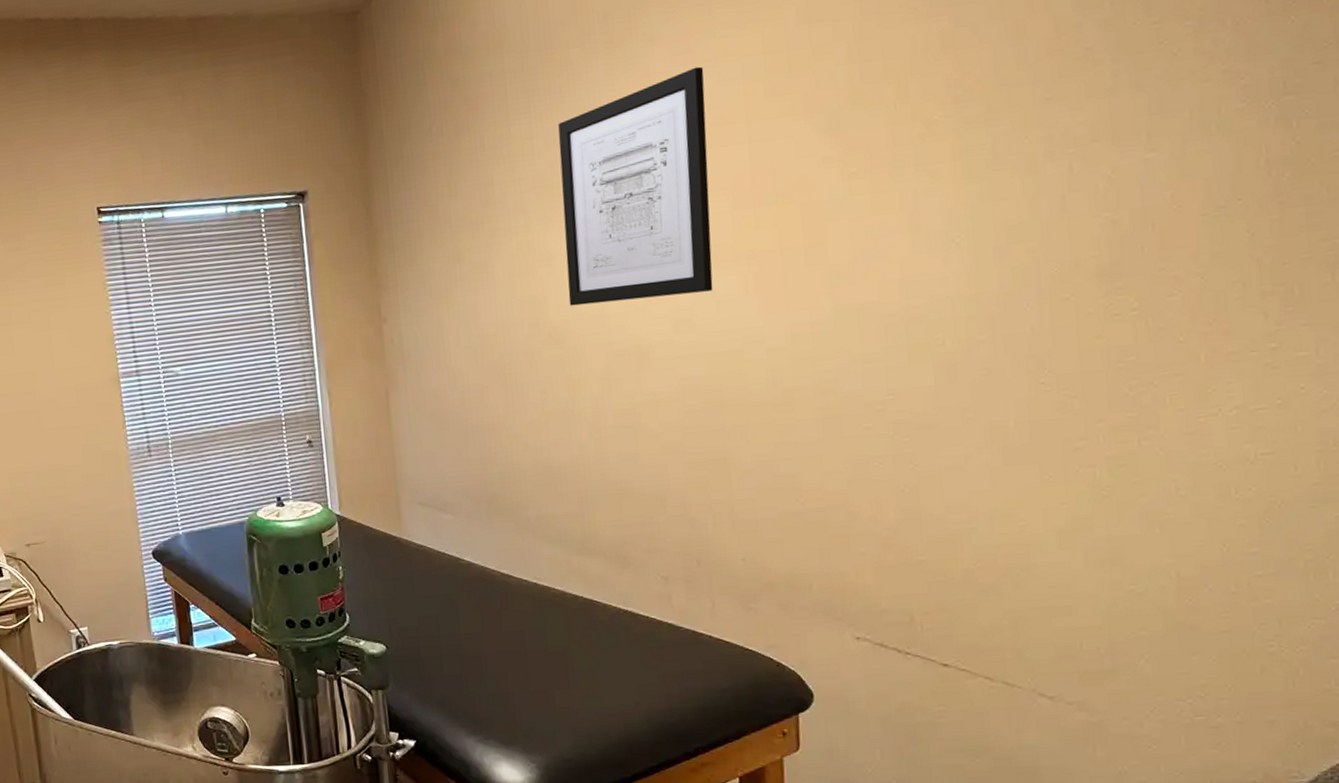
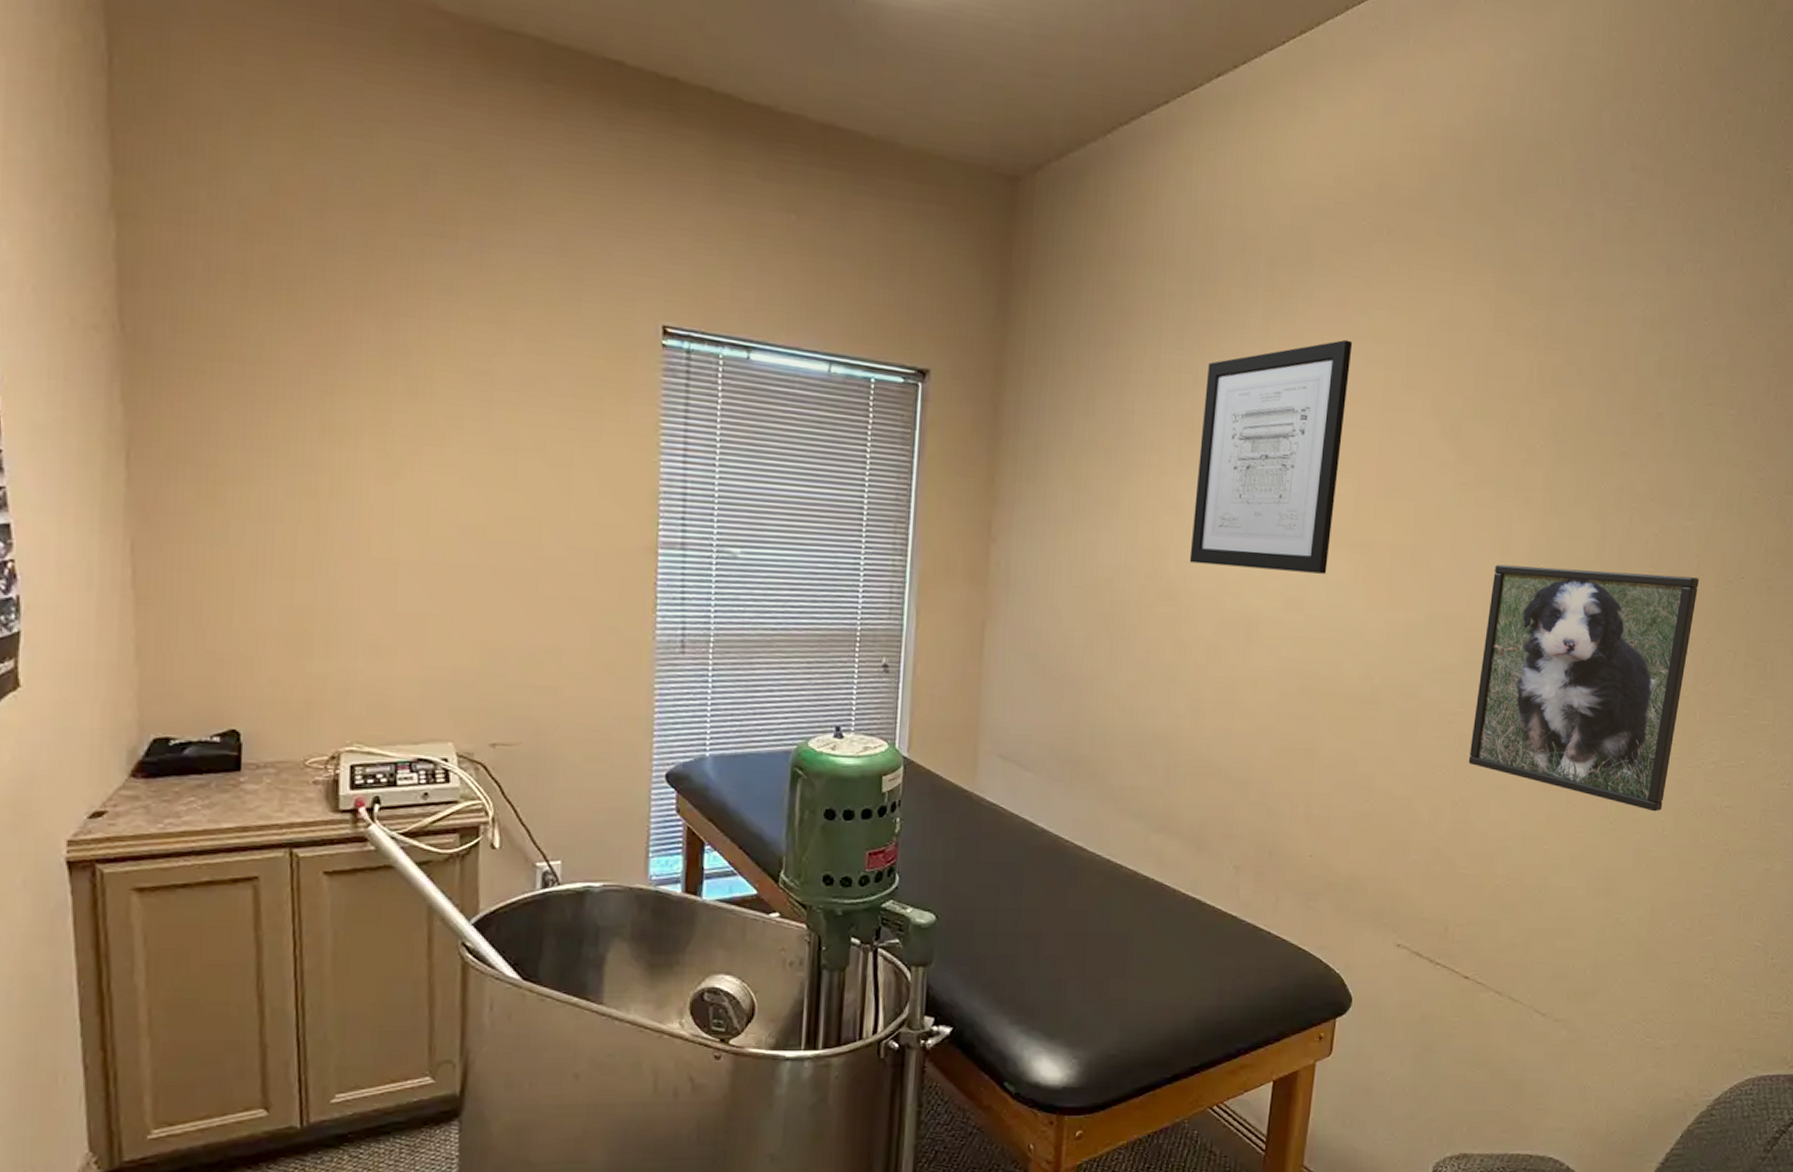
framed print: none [905,211,1177,471] -> present [1468,564,1699,812]

